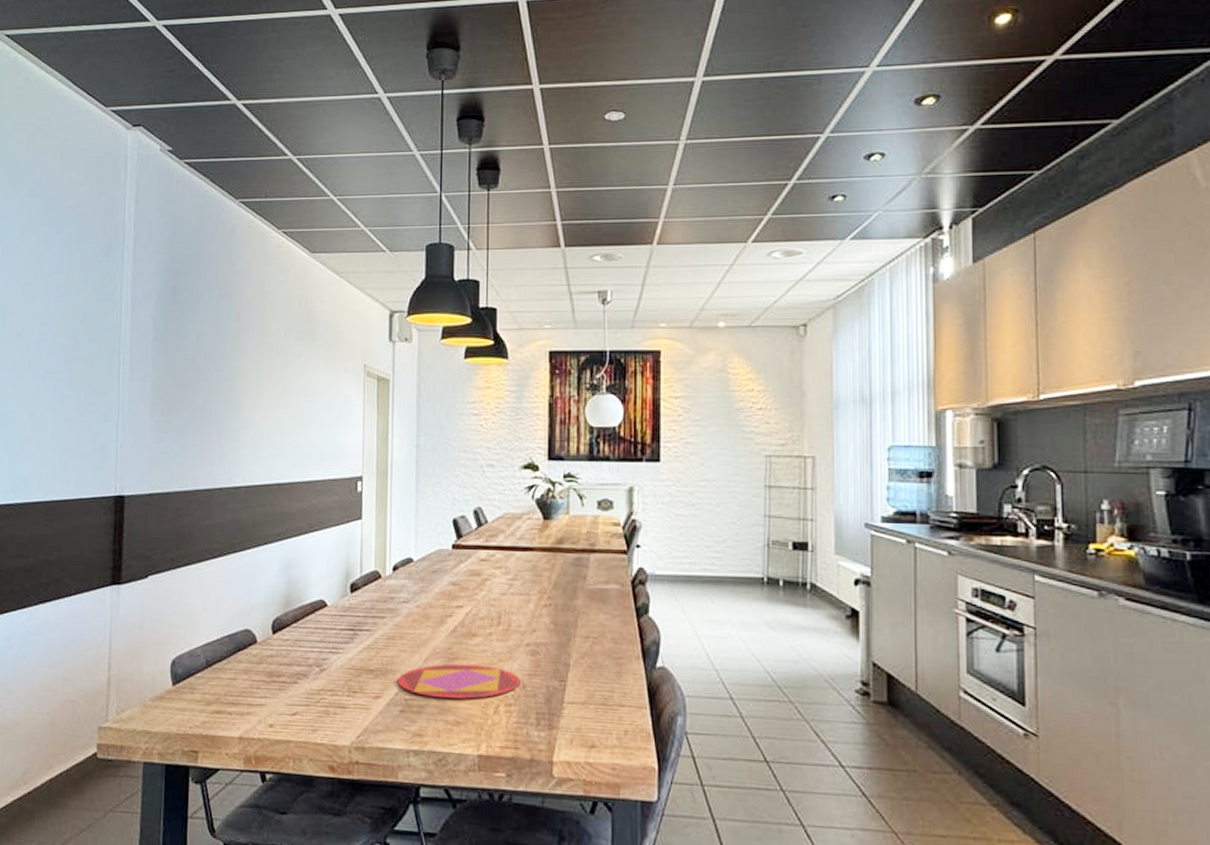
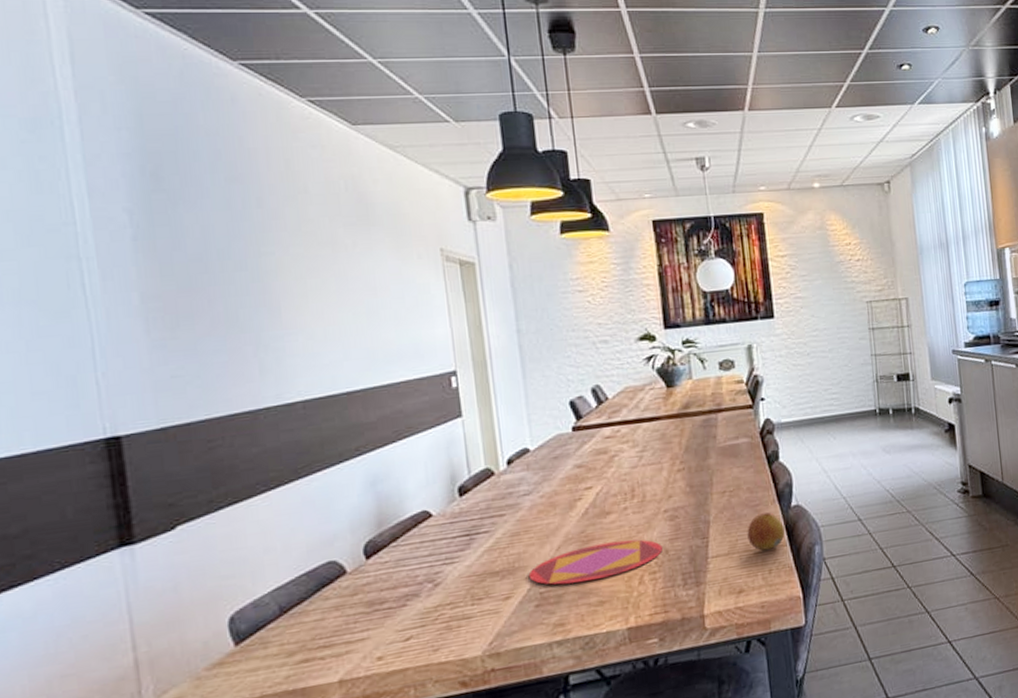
fruit: none [606,667,646,709] -> present [747,512,785,551]

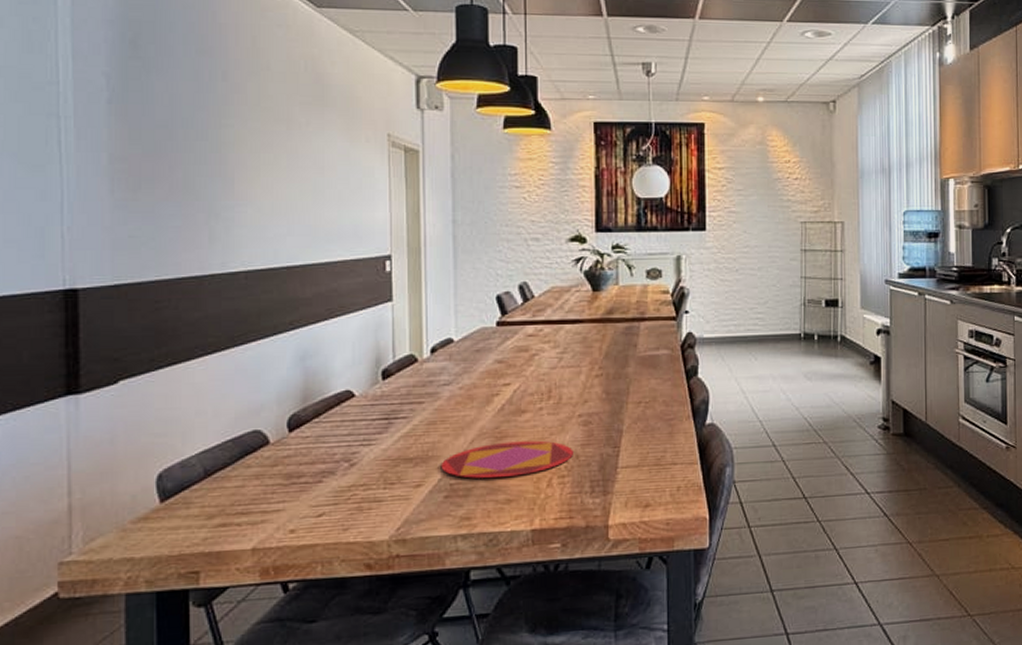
fruit: present [747,512,785,551] -> none [659,427,697,466]

